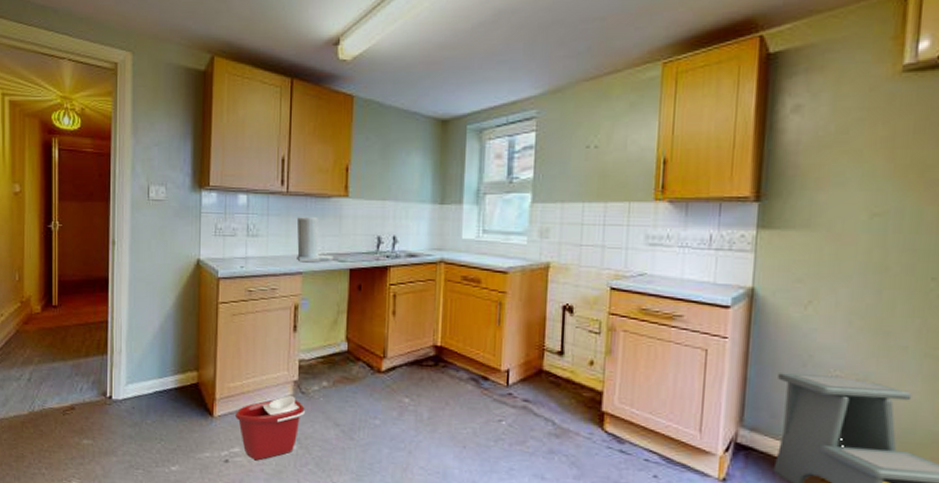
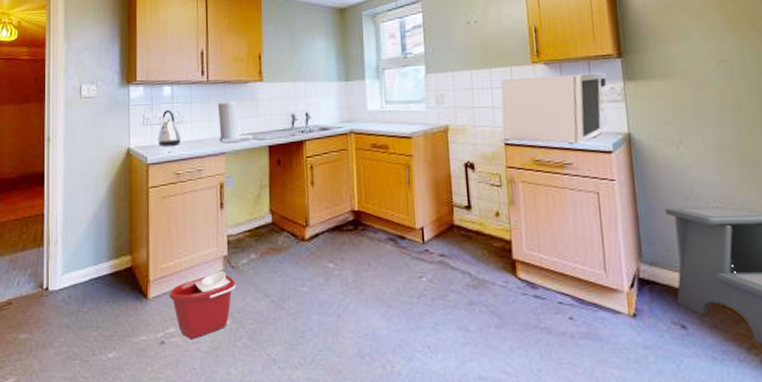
kettle: none [230,220,255,261] -> present [157,109,181,146]
microwave: none [609,215,739,296] -> present [500,72,608,145]

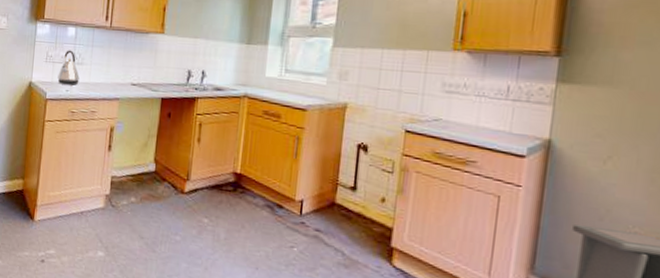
bucket: present [169,271,237,340] -> none [53,207,115,263]
paper towel: present [217,102,253,144] -> none [115,49,148,91]
microwave: present [500,72,608,145] -> none [404,63,538,144]

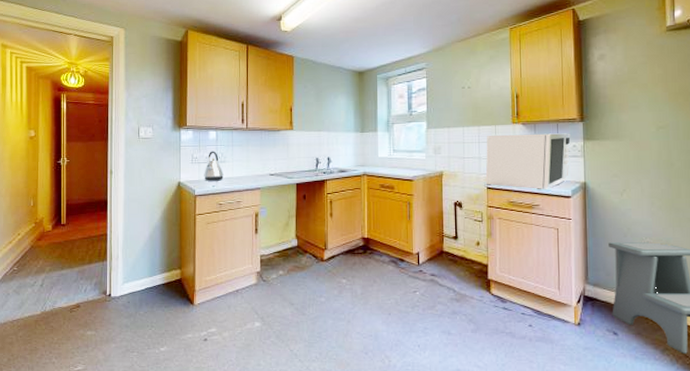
microwave: none [404,63,538,144] -> present [485,133,571,190]

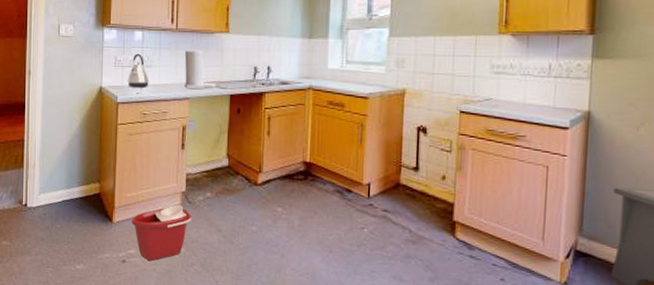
bucket: none [212,284,267,338] -> present [132,205,193,261]
paper towel: none [254,146,284,180] -> present [184,50,216,90]
microwave: present [485,133,571,190] -> none [458,47,575,119]

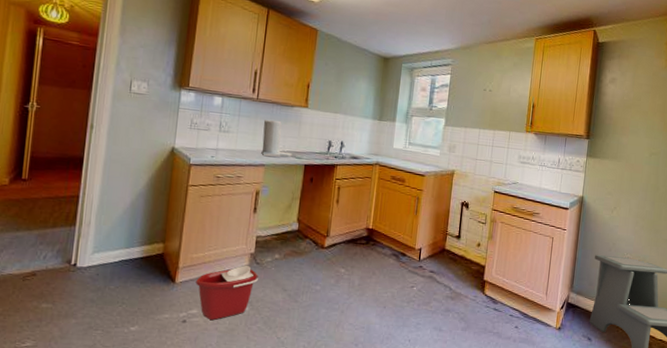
kettle: present [127,53,149,88] -> none [202,118,226,152]

